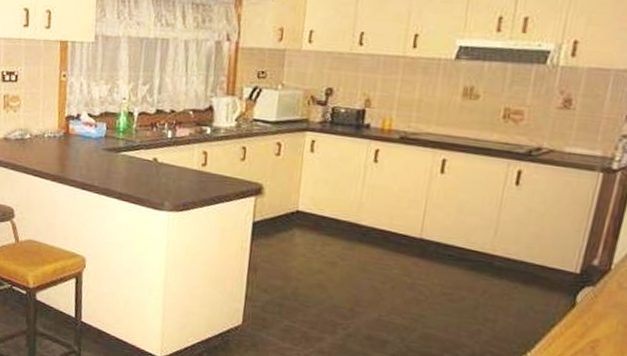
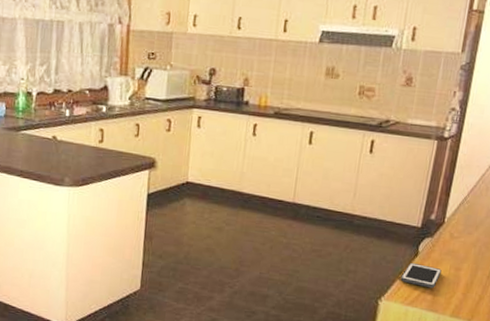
cell phone: none [552,314,606,347] -> present [400,262,442,289]

